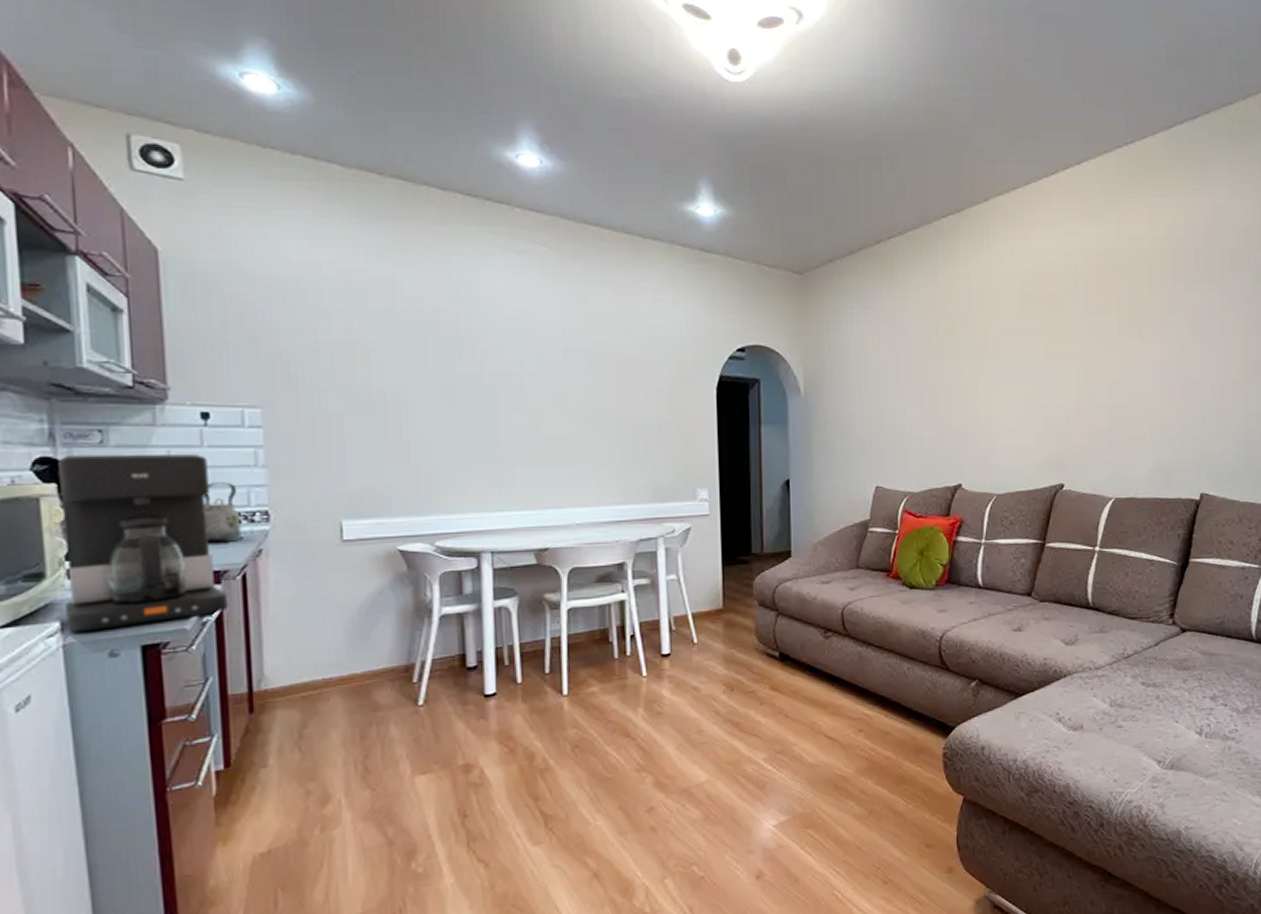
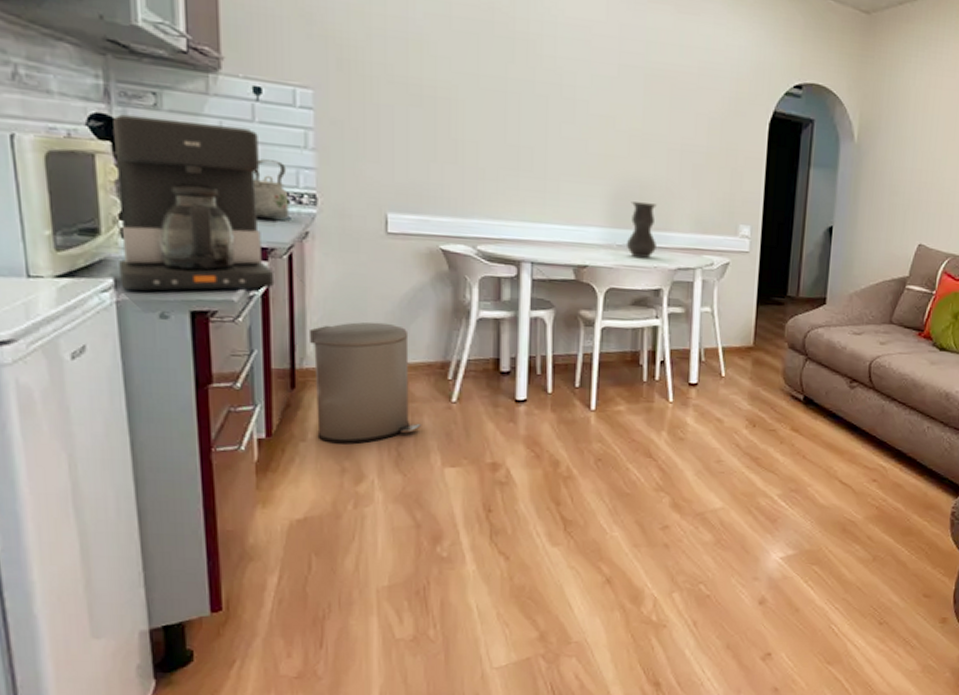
pedal bin: none [267,632,389,766] -> present [310,321,422,445]
vase: none [585,479,616,534] -> present [626,202,657,258]

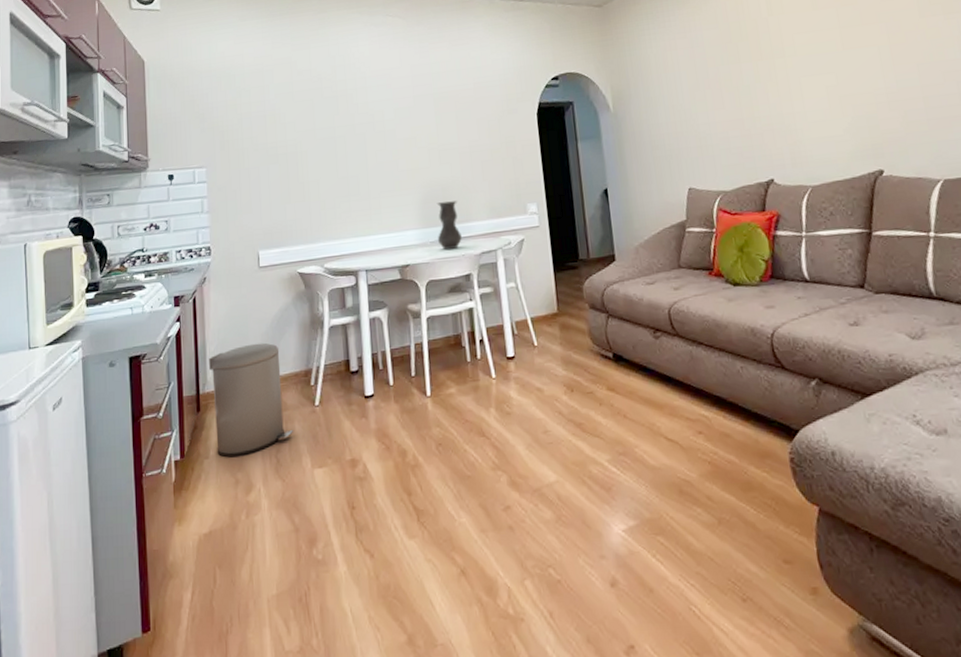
coffee maker: present [113,114,275,291] -> none [84,207,184,347]
kettle: present [253,159,290,221] -> none [169,226,193,274]

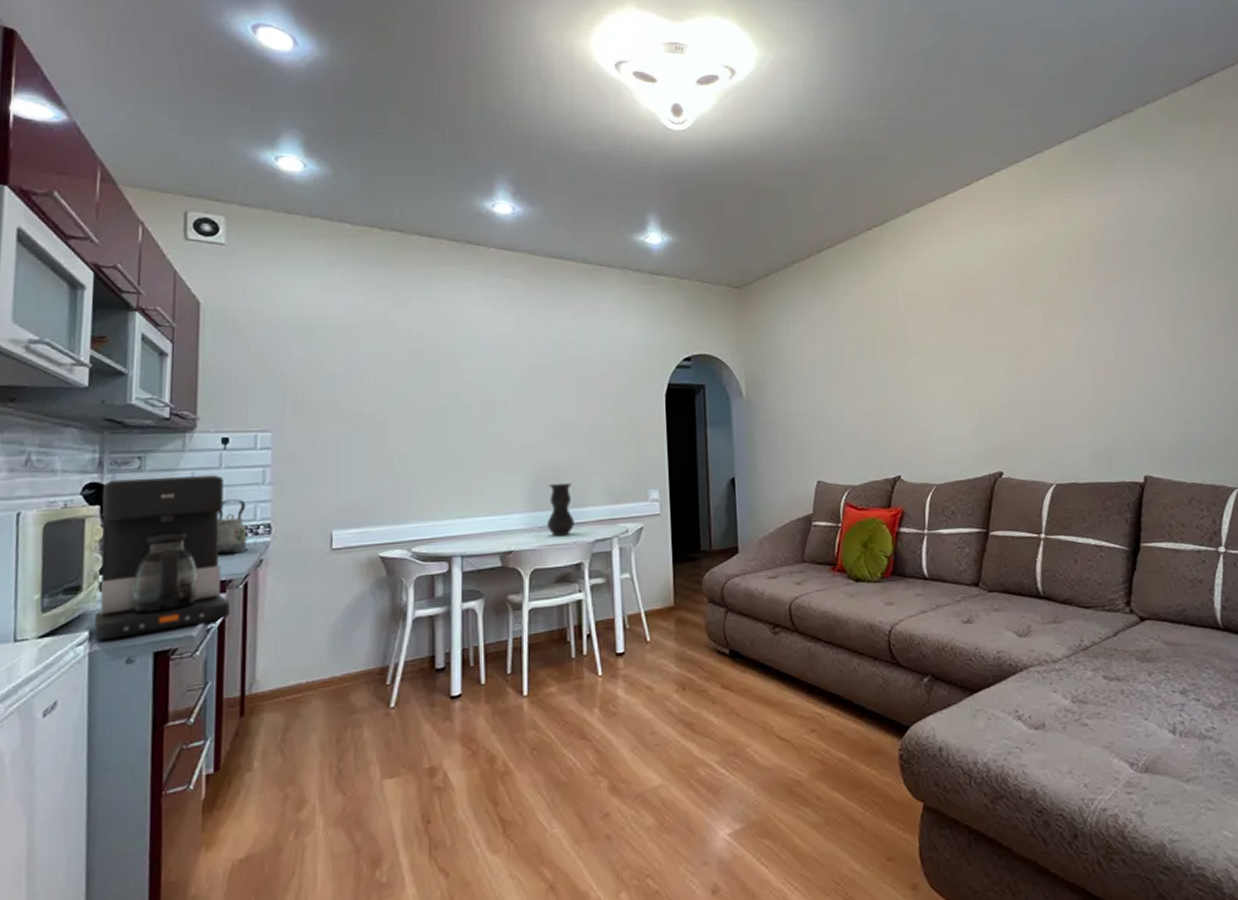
coffee maker: none [84,207,184,347] -> present [94,475,231,640]
kettle: none [169,226,193,274] -> present [217,499,247,555]
pedal bin: present [209,342,294,458] -> none [260,636,362,770]

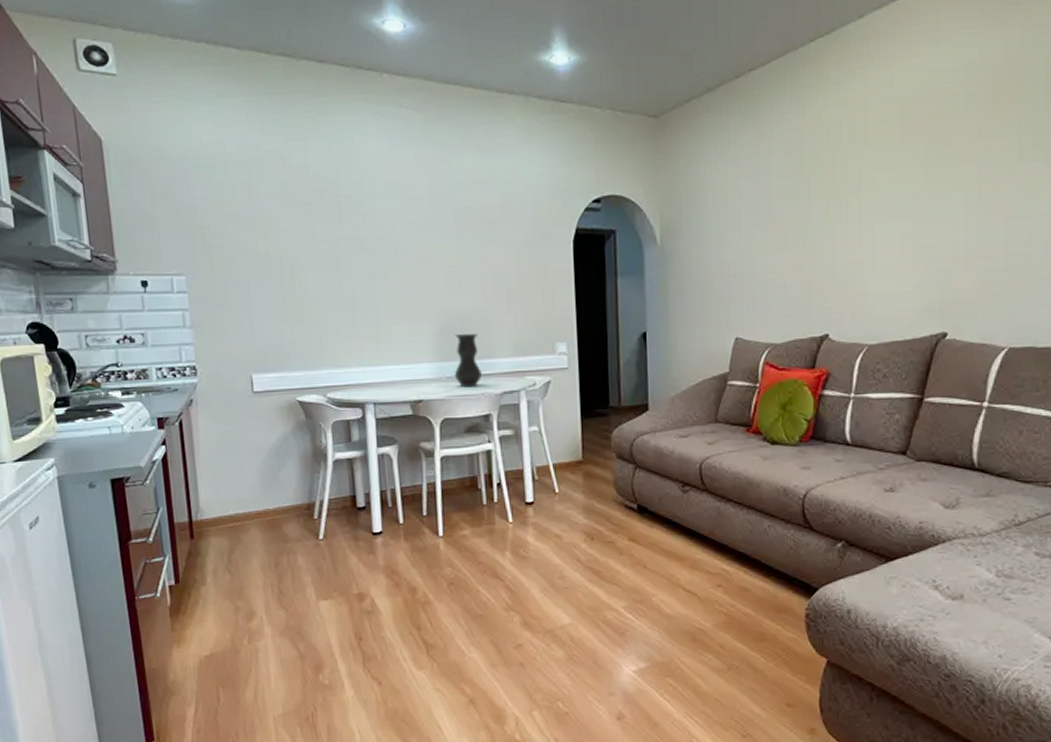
coffee maker: present [94,475,231,640] -> none [44,317,171,466]
kettle: present [217,499,247,555] -> none [147,341,177,394]

